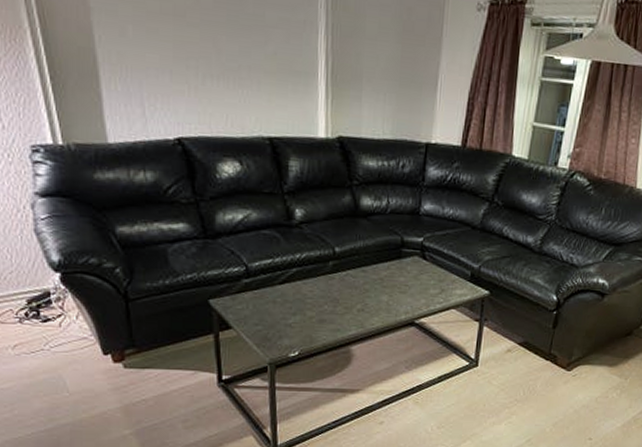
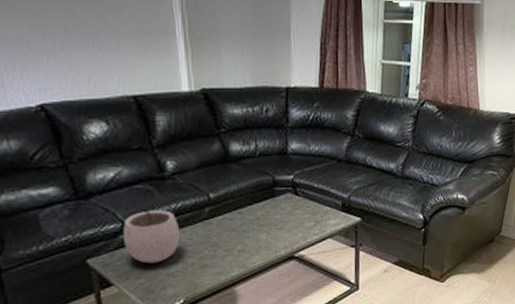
plant pot: none [245,246,302,312] -> present [122,199,181,264]

